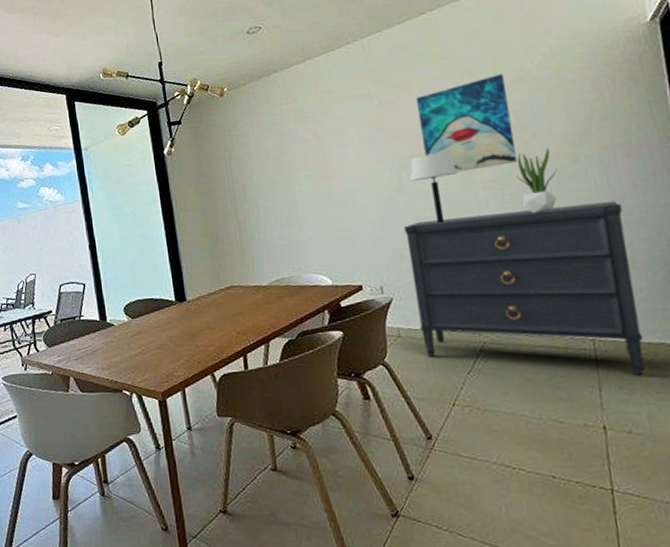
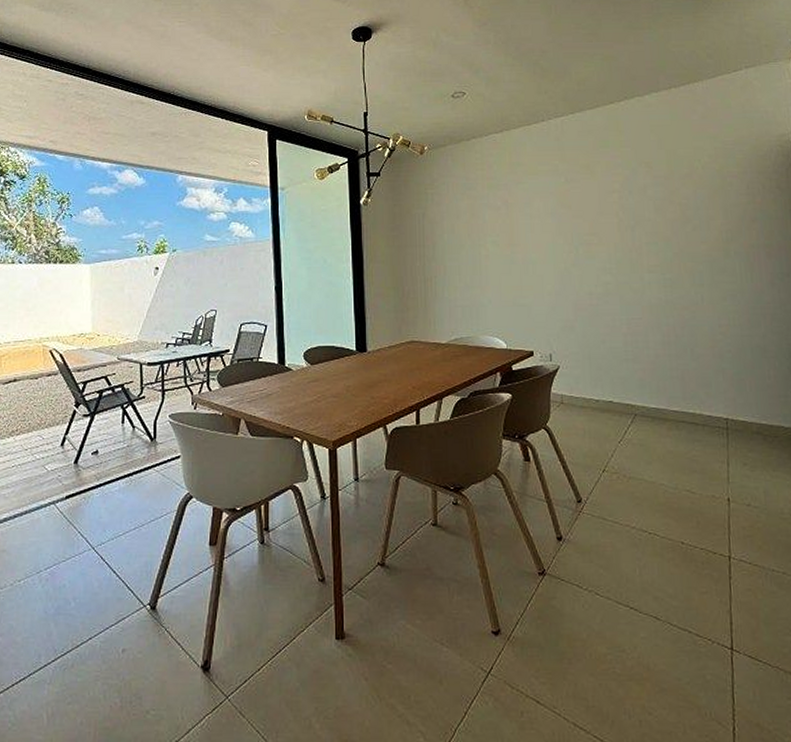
dresser: present [403,201,645,376] -> none [575,295,766,454]
table lamp: present [410,151,457,223] -> none [586,233,627,299]
wall art: present [415,74,517,173] -> none [597,168,679,254]
potted plant: present [516,147,558,214] -> none [677,240,712,300]

